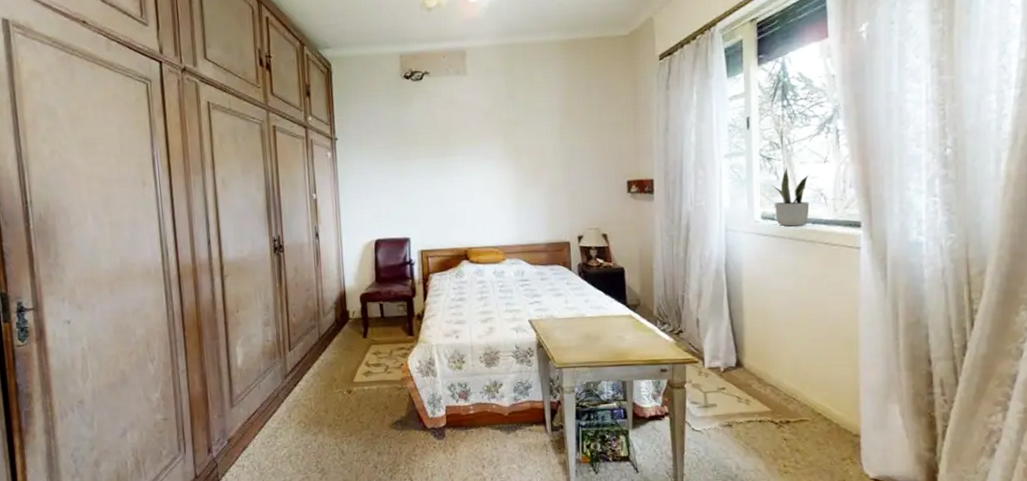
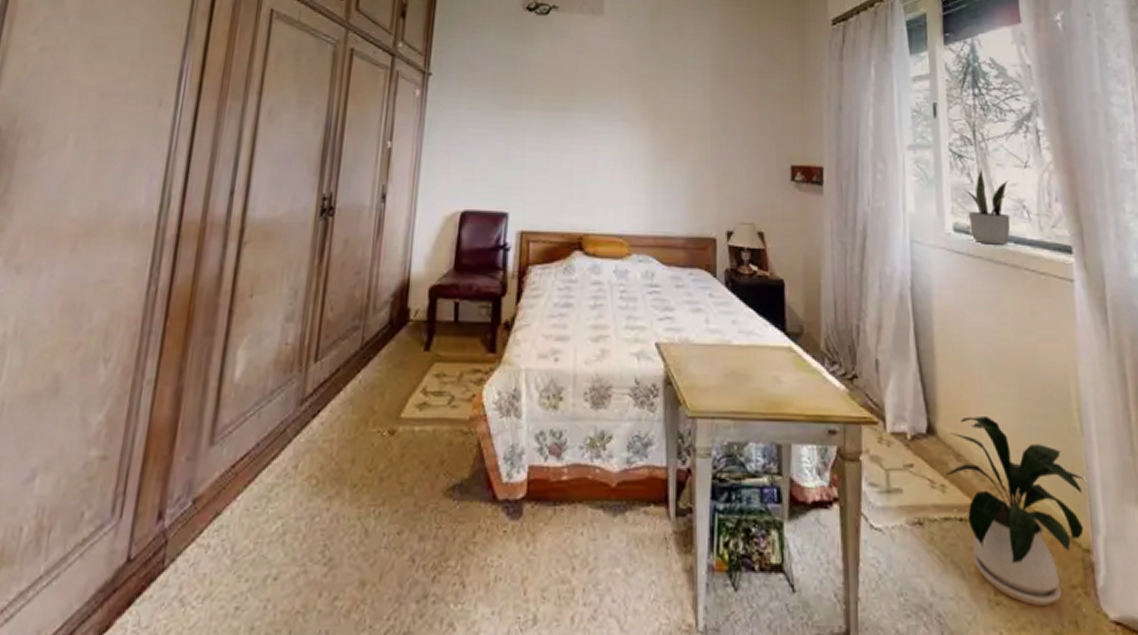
house plant: none [750,352,857,473] -> present [946,416,1084,607]

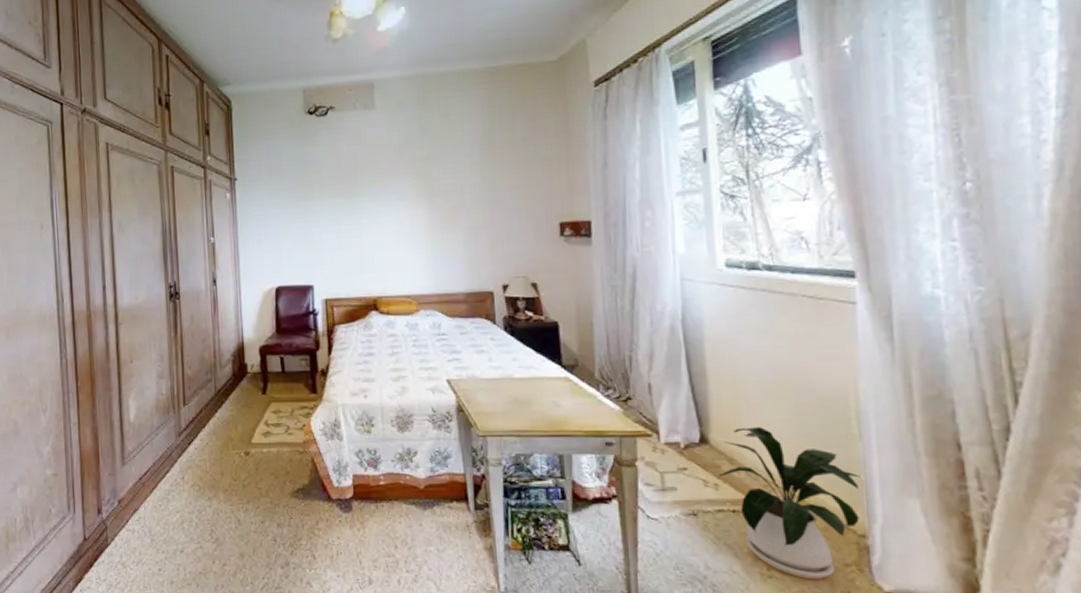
potted plant: present [965,168,1011,245] -> none [737,205,787,276]

